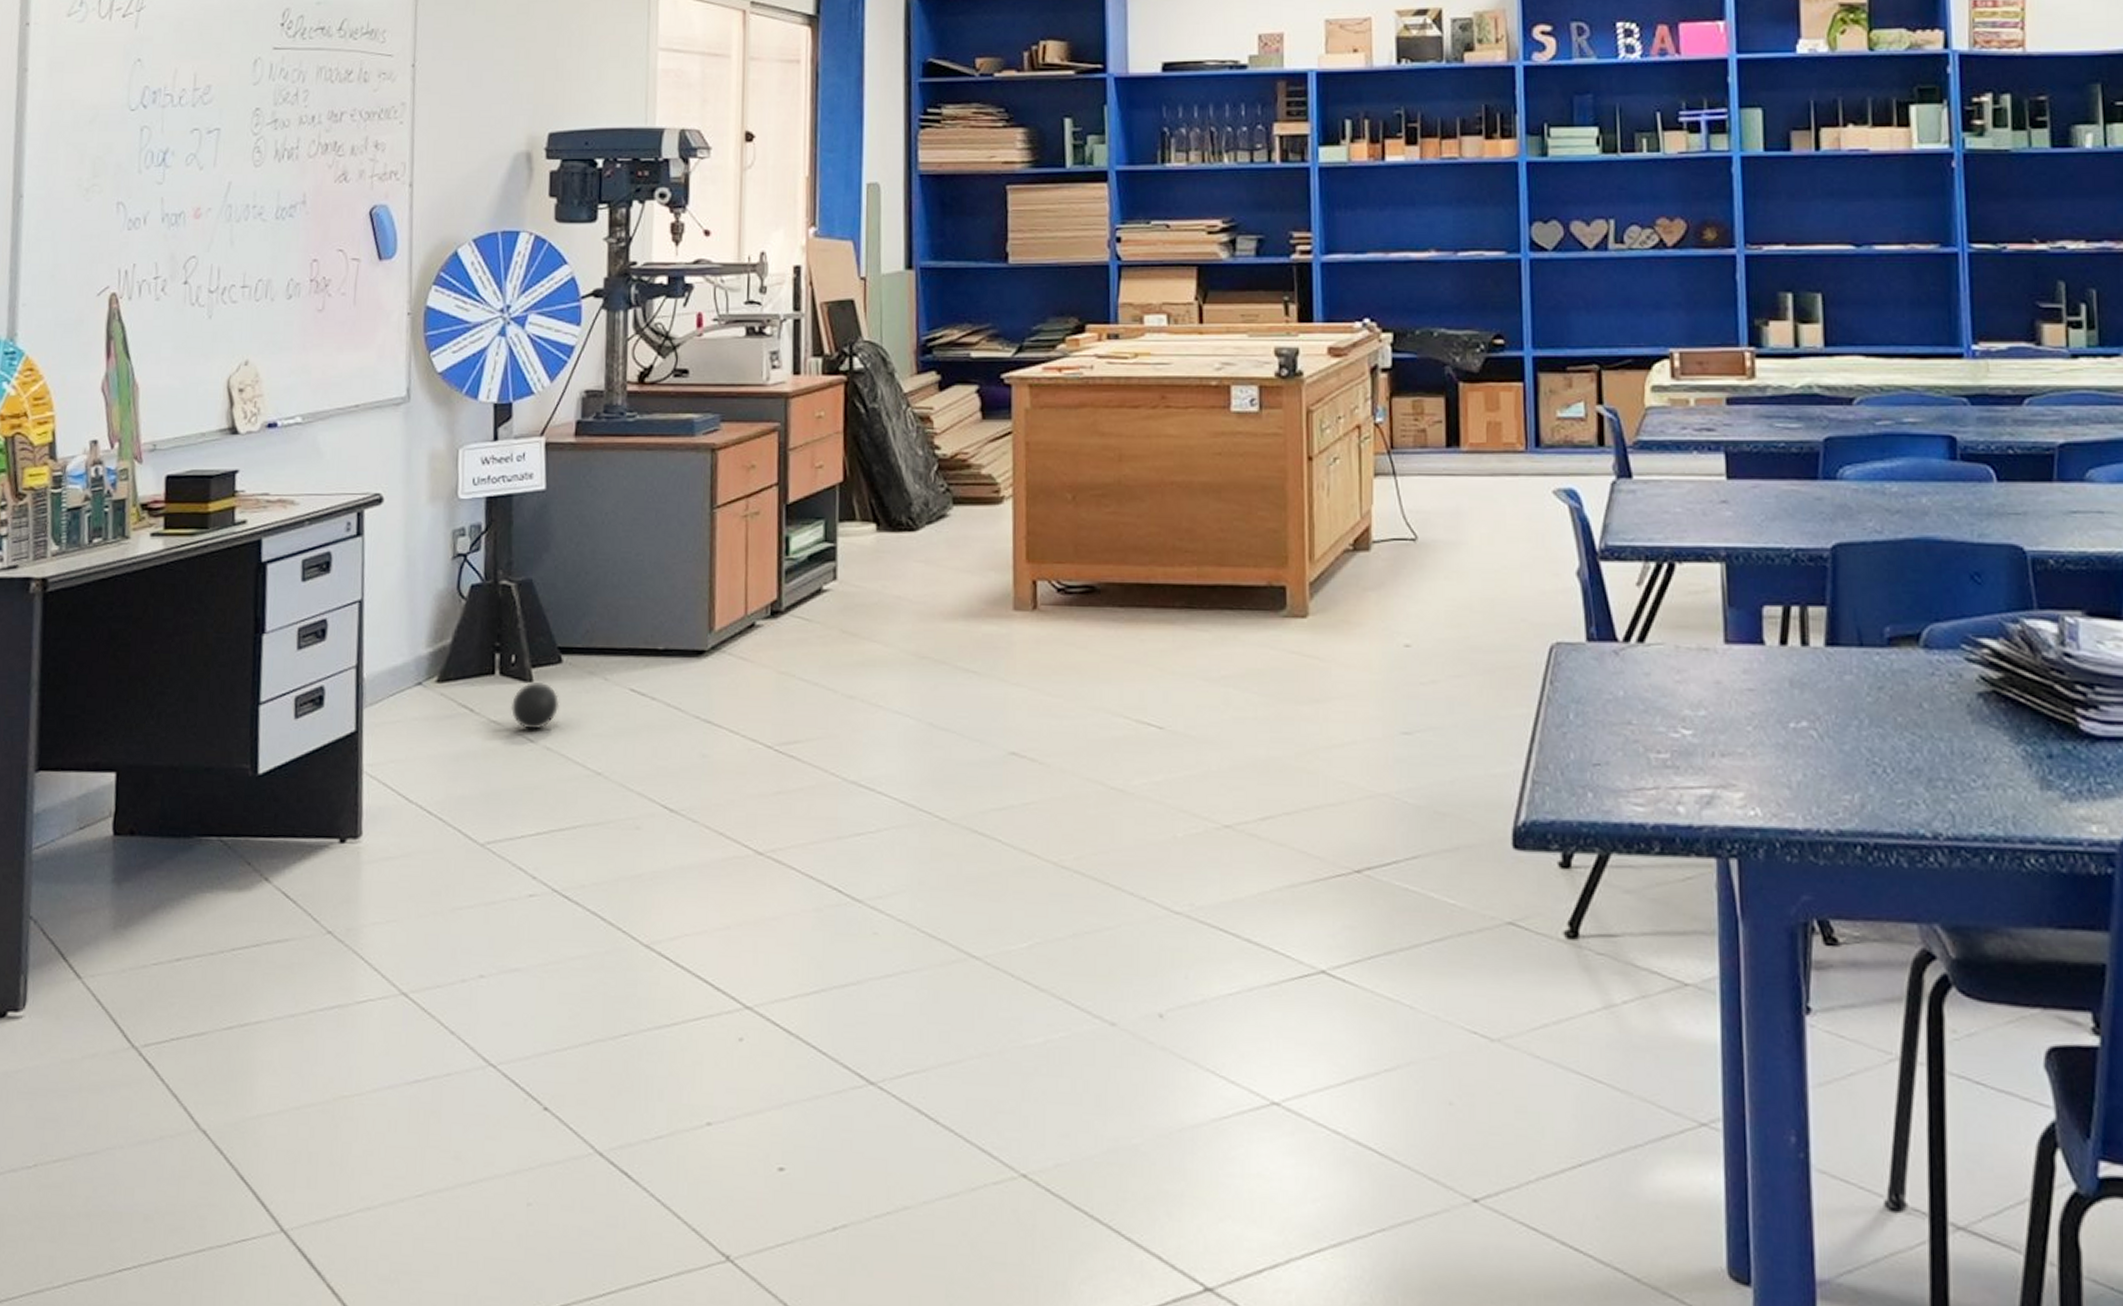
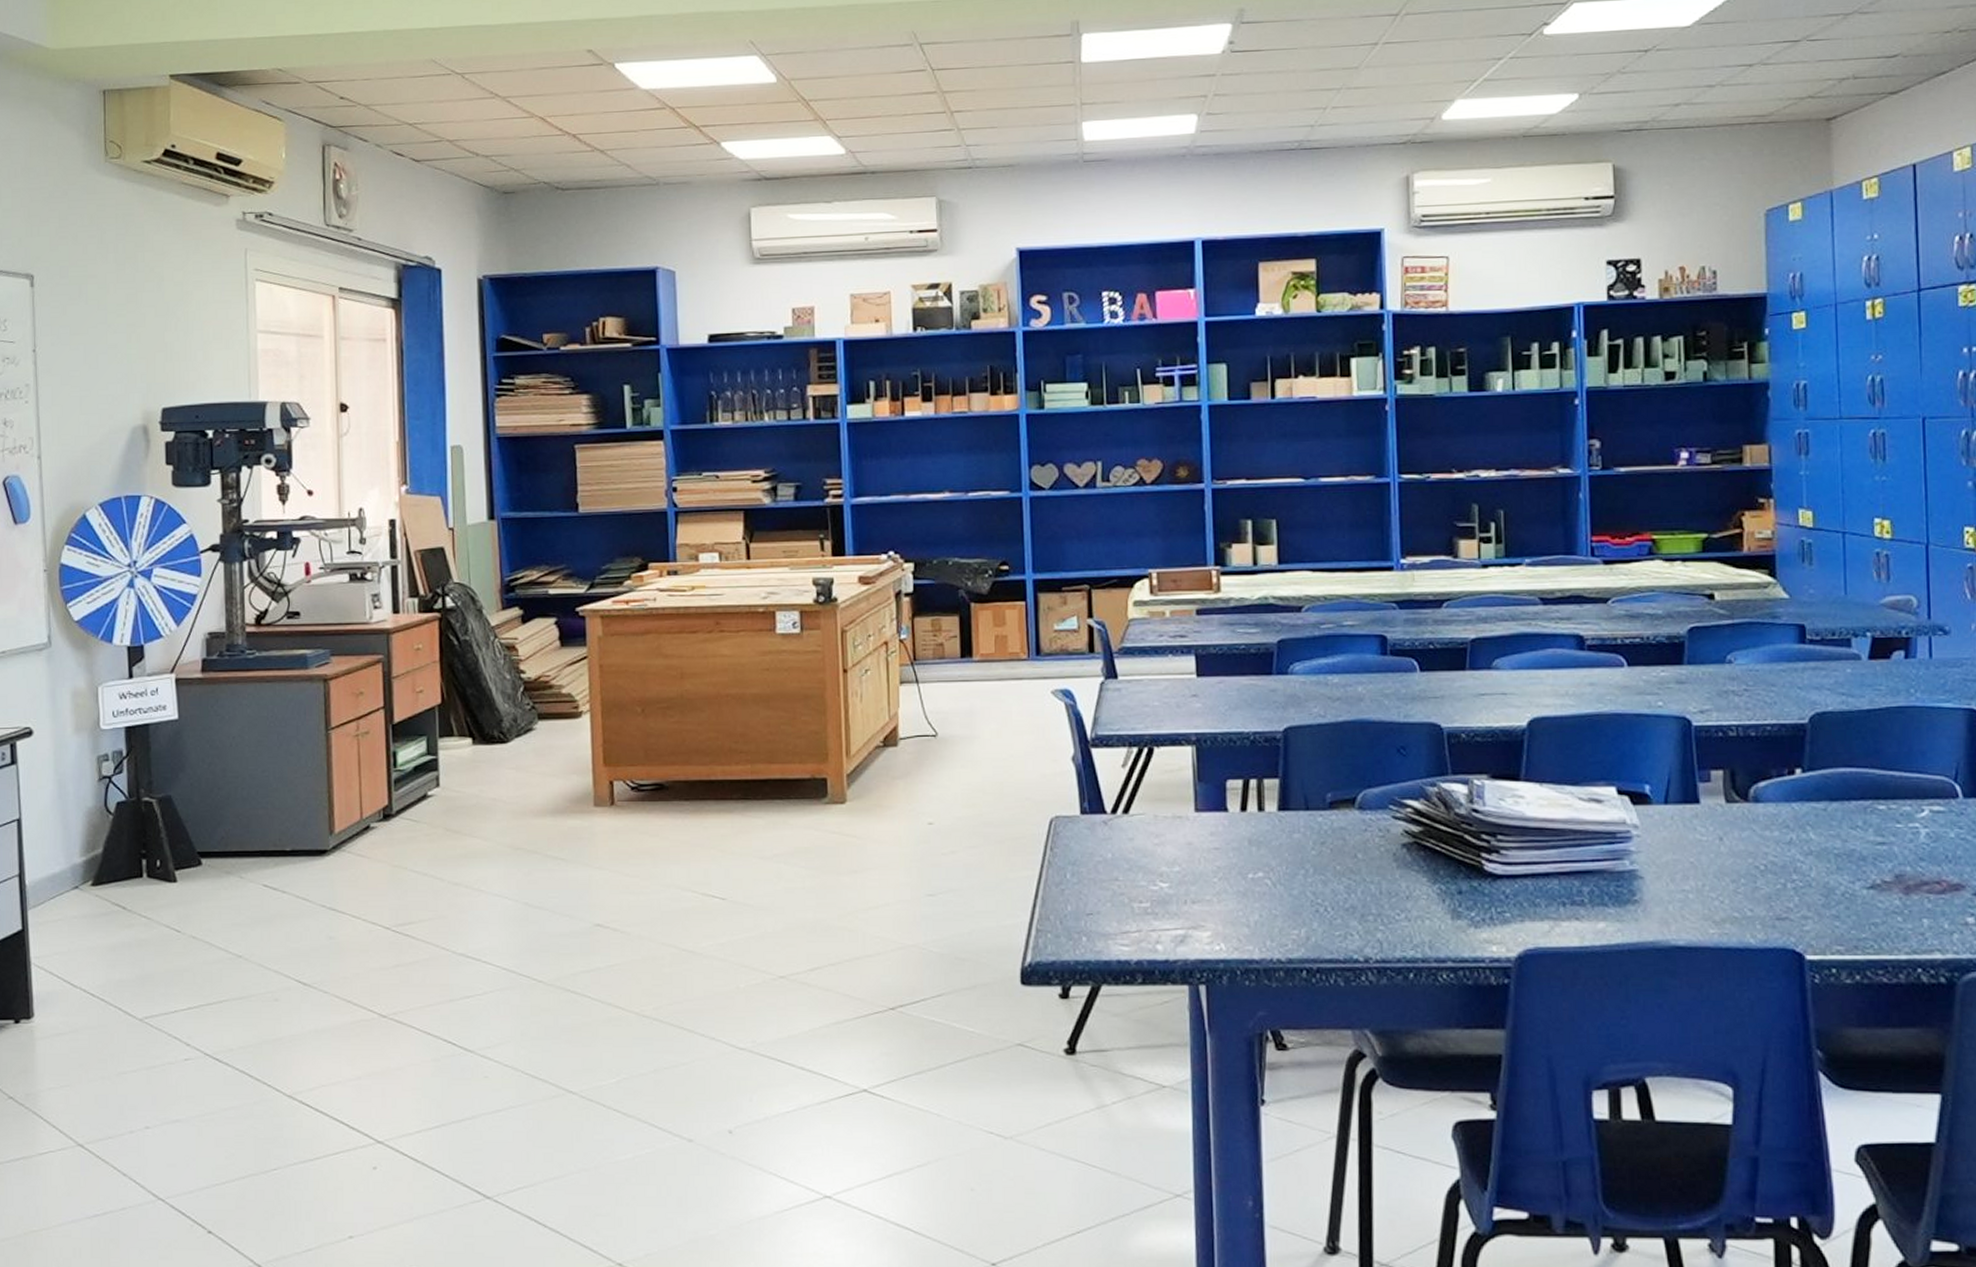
ball: present [510,681,560,730] -> none [158,881,202,922]

